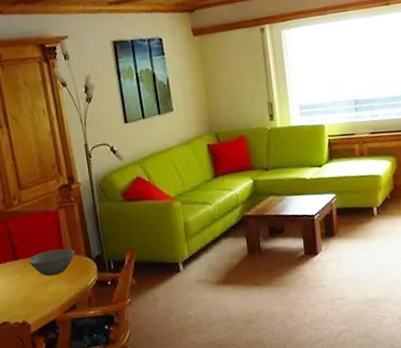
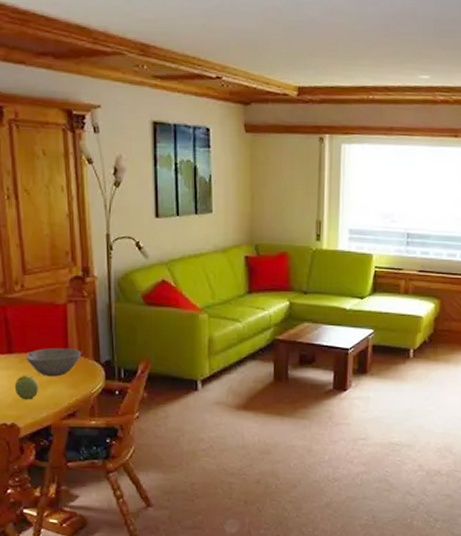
fruit: none [21,277,42,300] -> present [14,375,38,400]

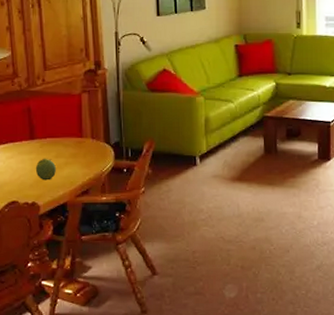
bowl: present [26,348,82,377] -> none [46,133,94,159]

